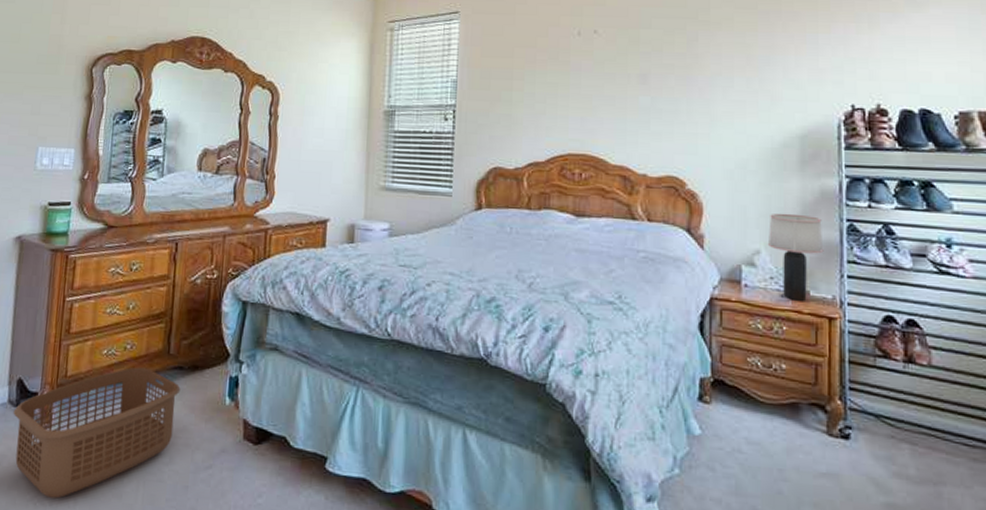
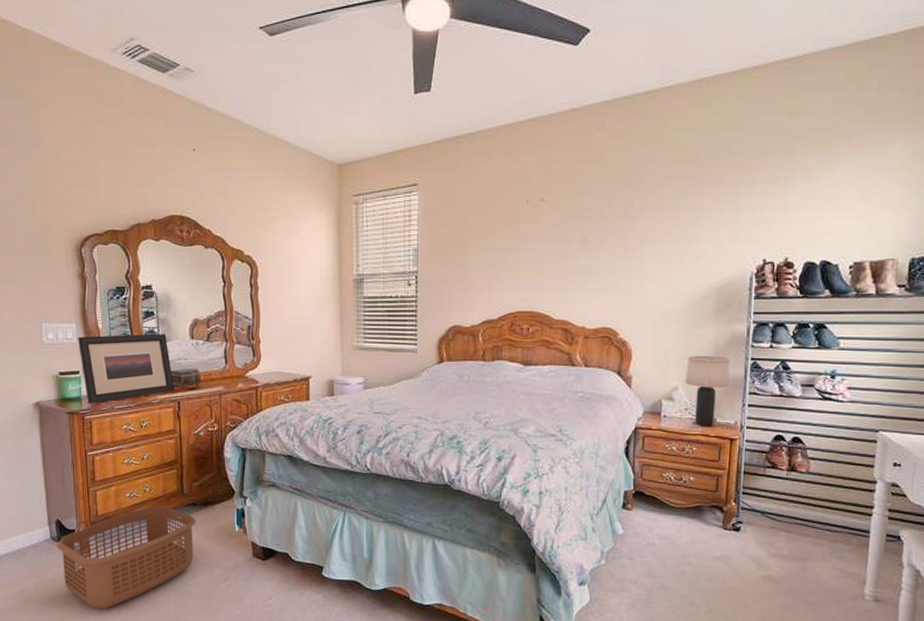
picture frame: none [74,163,174,240] -> present [77,334,175,404]
jewelry box: none [171,203,206,231] -> present [171,368,201,391]

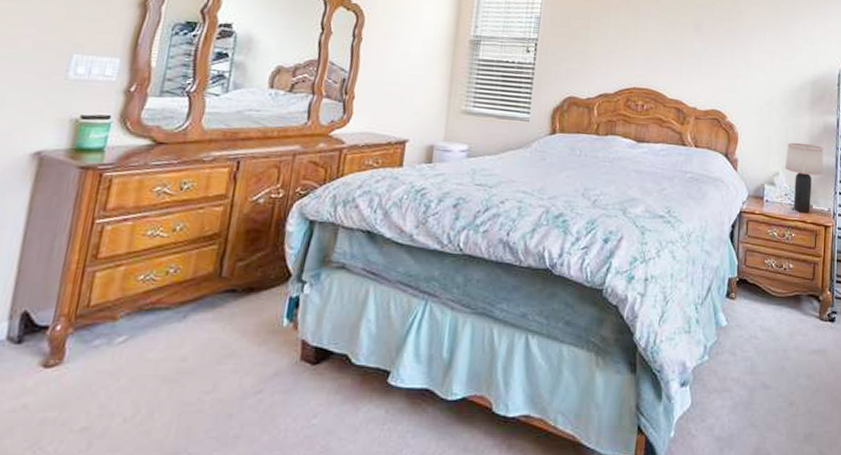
clothes hamper: present [56,505,196,609] -> none [10,292,232,443]
picture frame: present [77,334,175,404] -> none [112,74,239,157]
jewelry box: present [171,368,201,391] -> none [234,121,275,149]

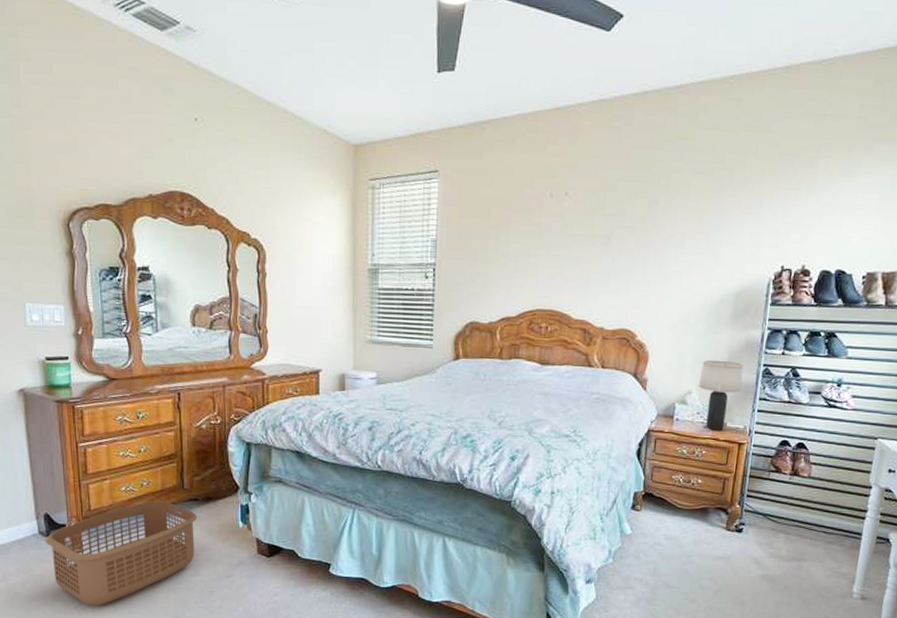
clothes hamper: none [10,292,232,443] -> present [45,500,198,606]

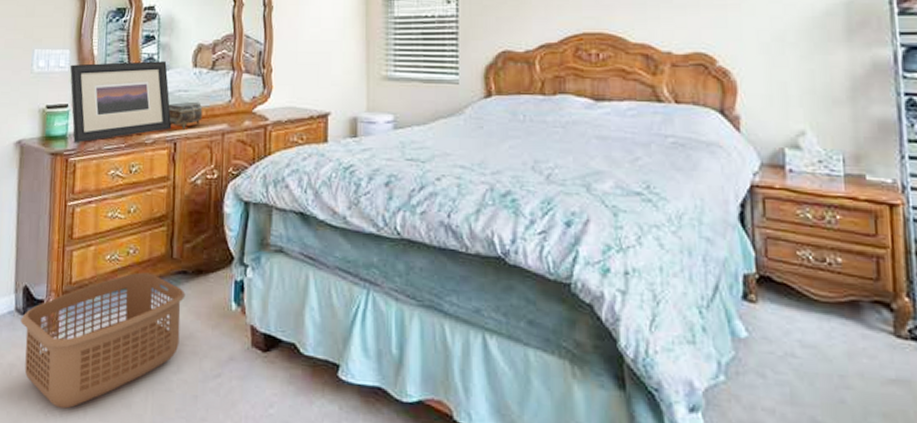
picture frame: none [65,319,175,392] -> present [69,61,172,143]
jewelry box: none [170,357,204,382] -> present [168,101,203,130]
table lamp: present [698,360,744,432] -> none [813,89,880,188]

